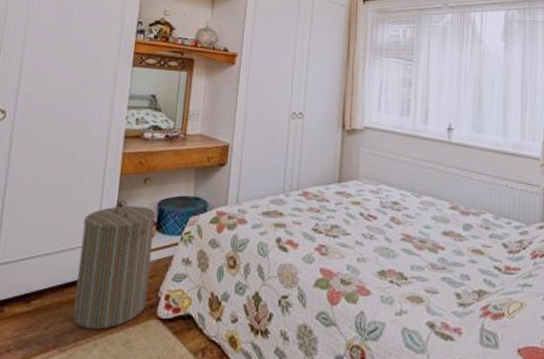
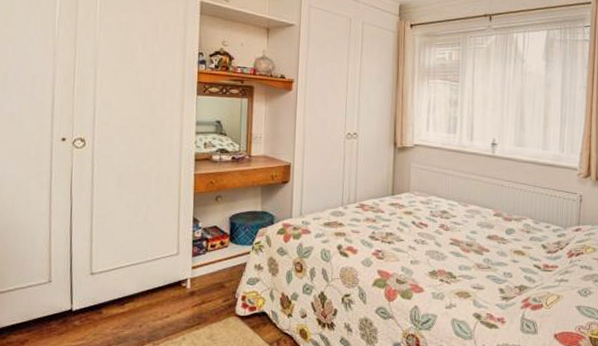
laundry hamper: present [72,200,156,329] -> none [162,215,228,326]

